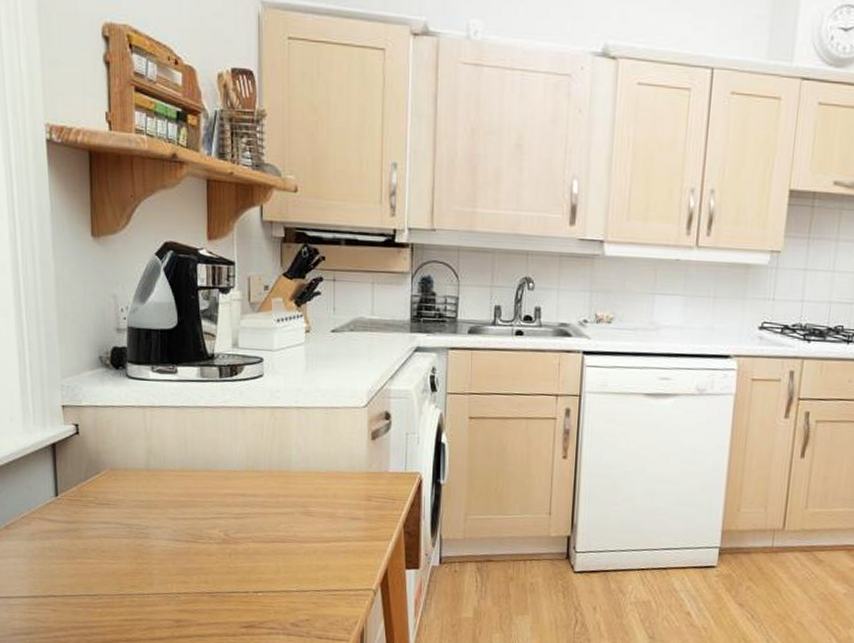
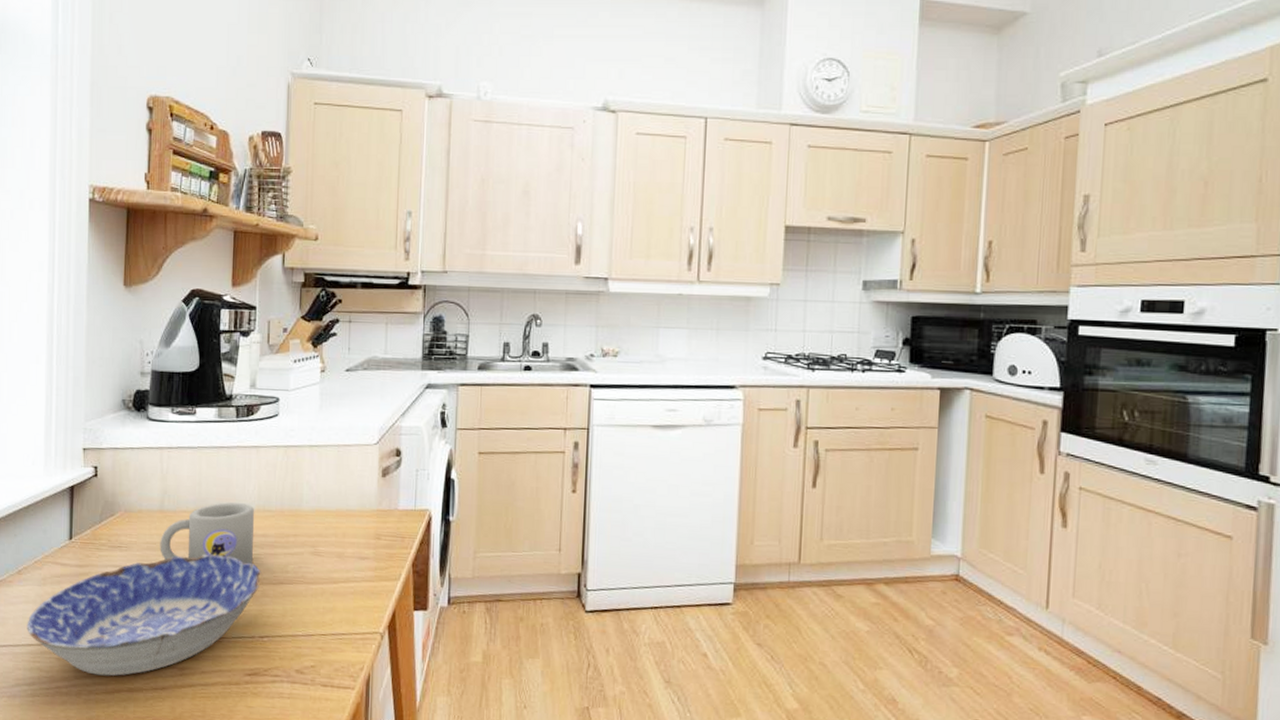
bowl: none [19,512,254,627] -> present [27,554,262,676]
mug: none [148,462,244,524] -> present [160,502,255,565]

